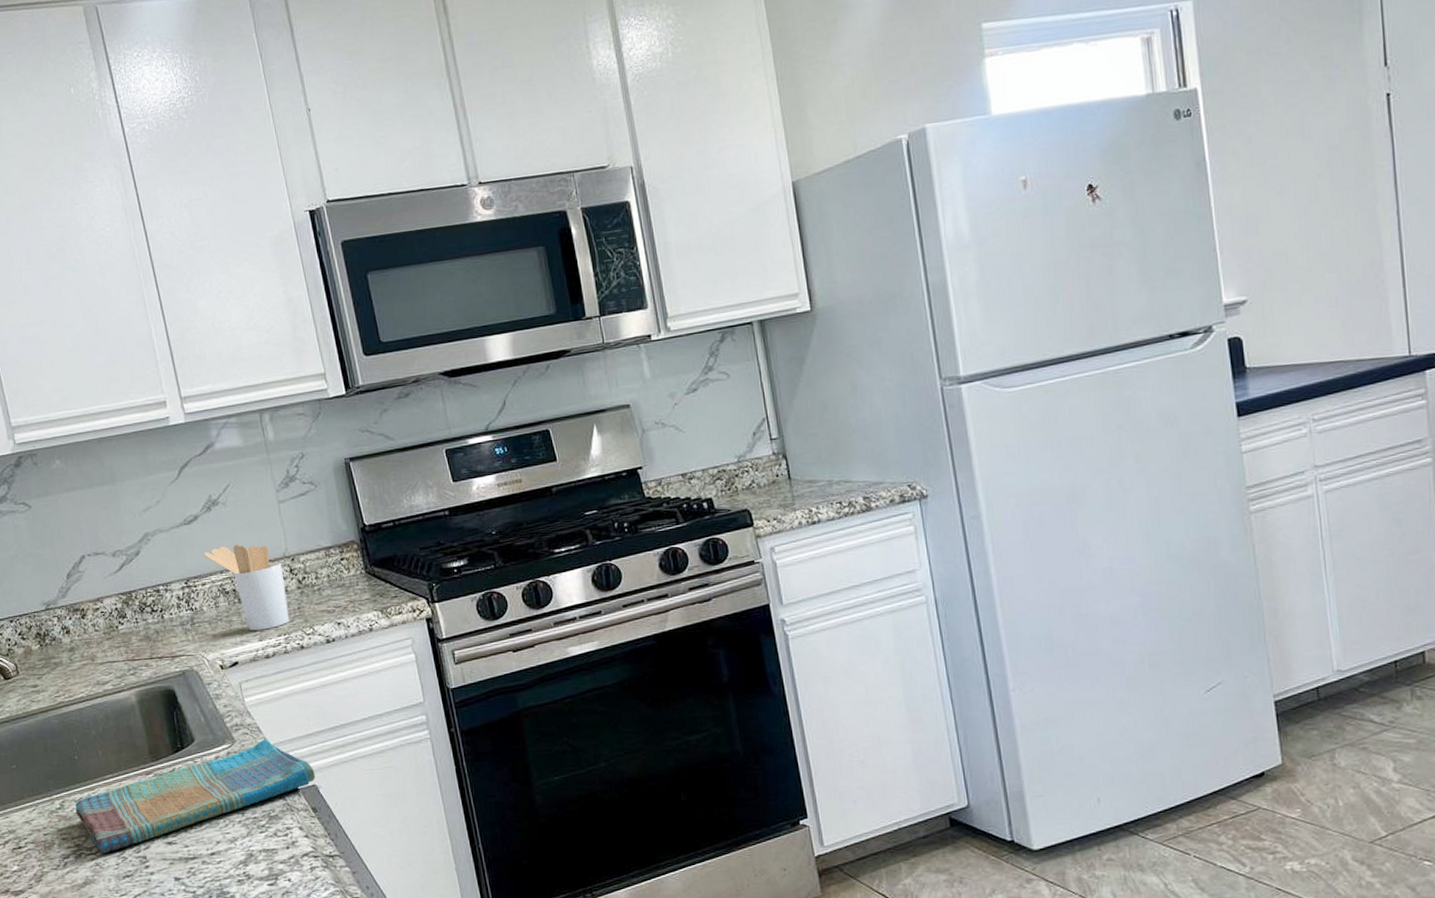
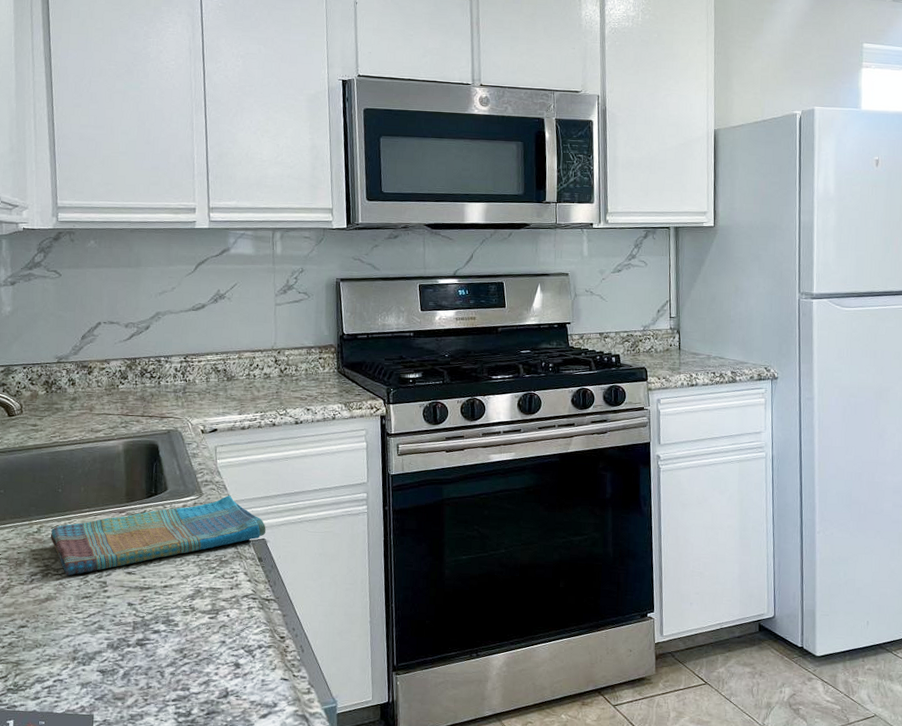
utensil holder: present [204,544,289,631] -> none [204,332,269,406]

